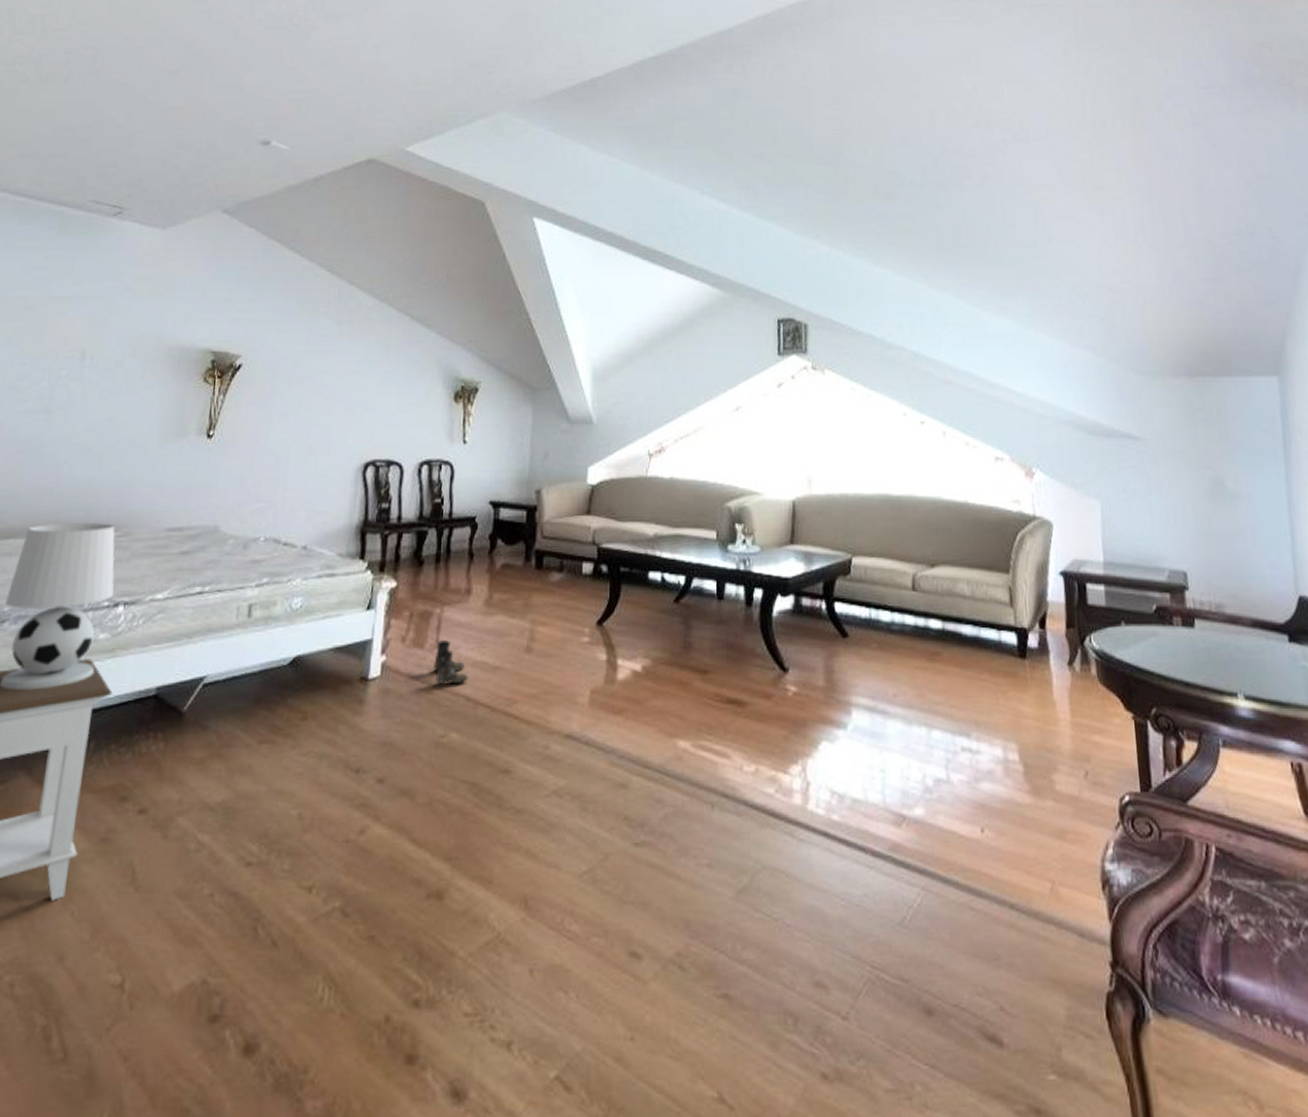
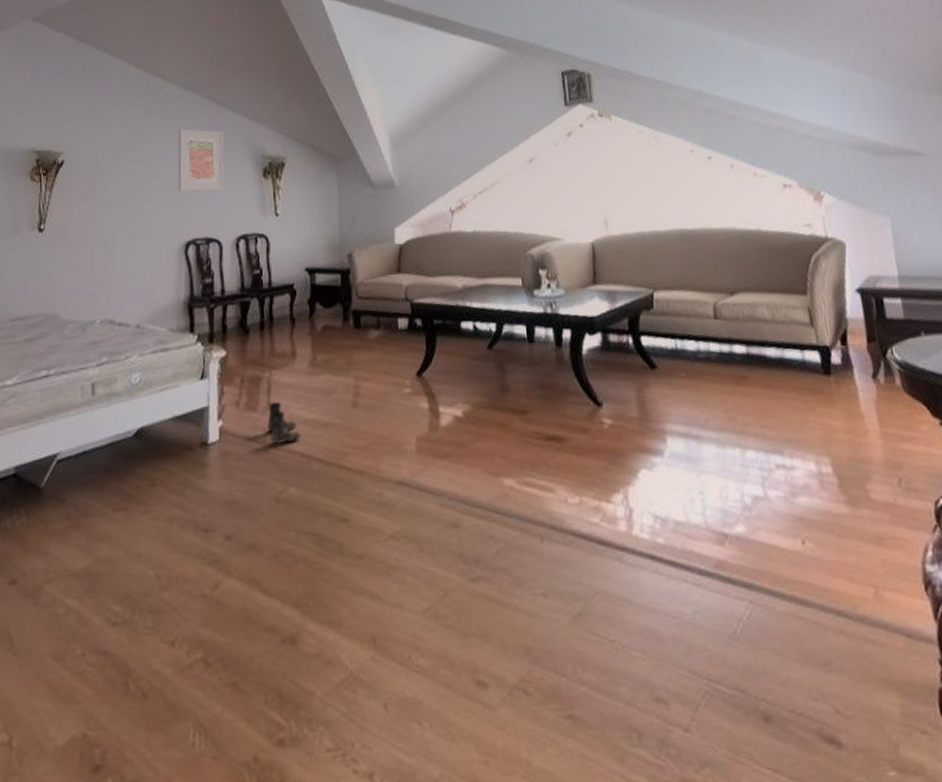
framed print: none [362,342,416,412] -> present [178,129,224,192]

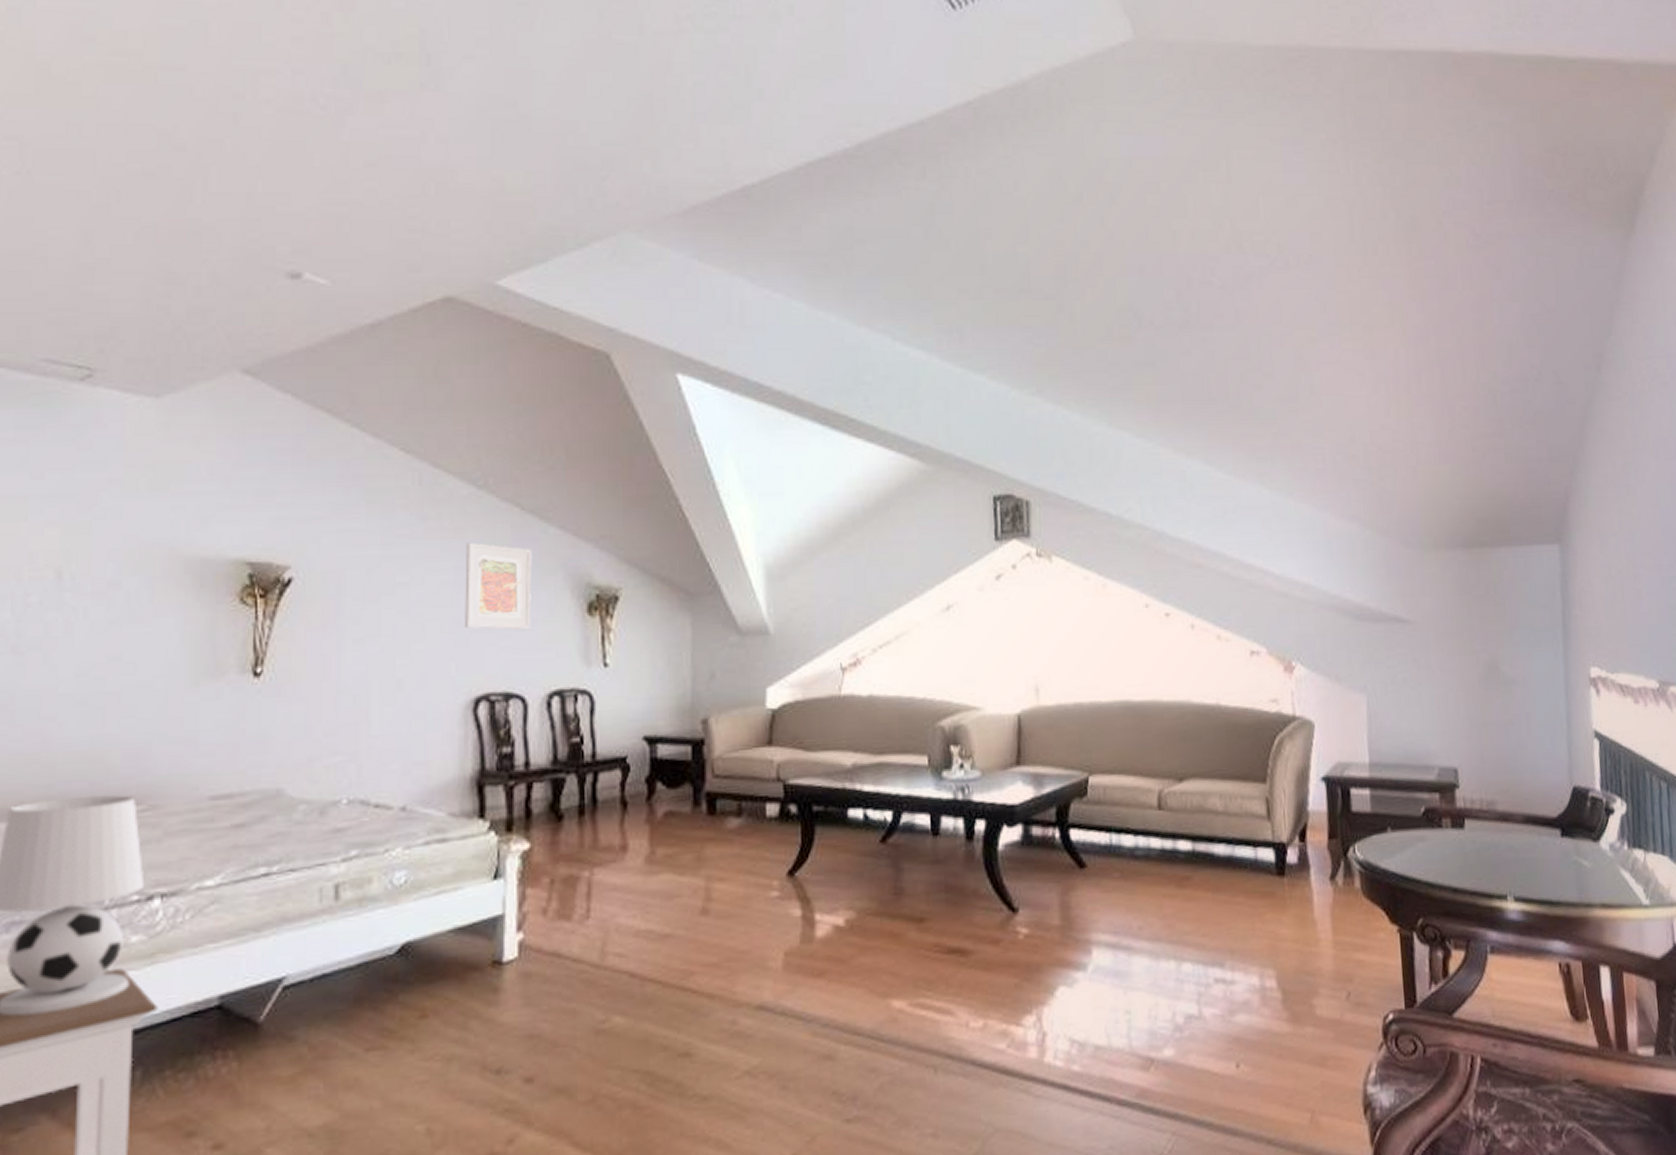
boots: present [267,402,302,444] -> none [586,908,633,962]

